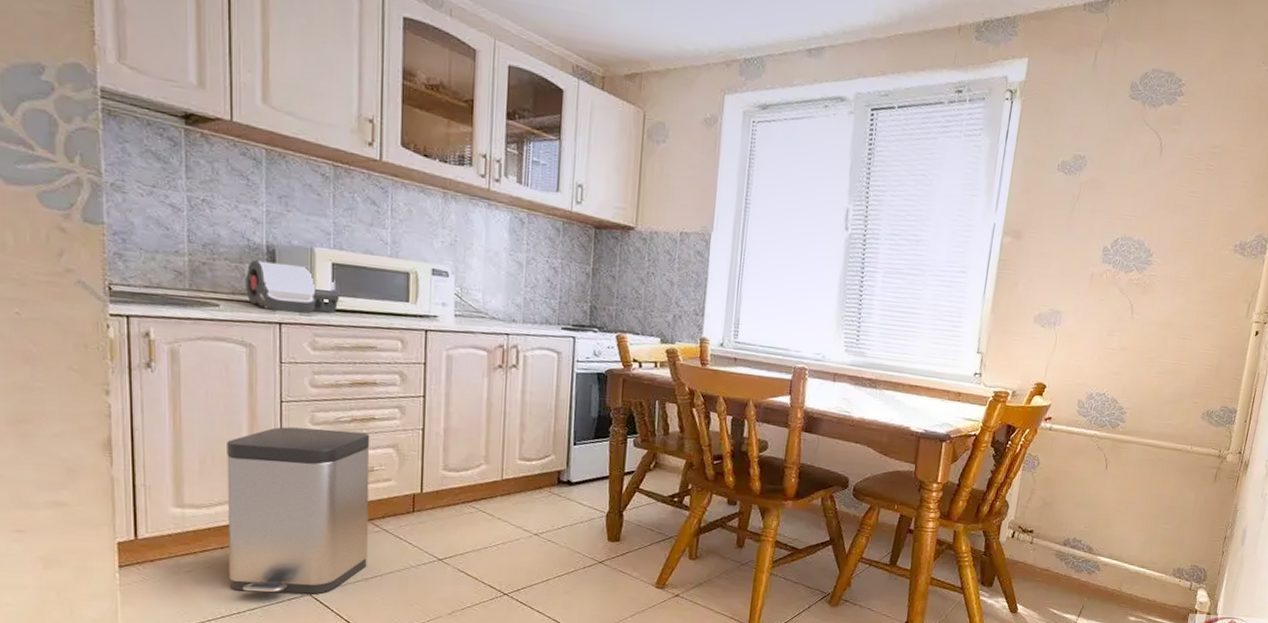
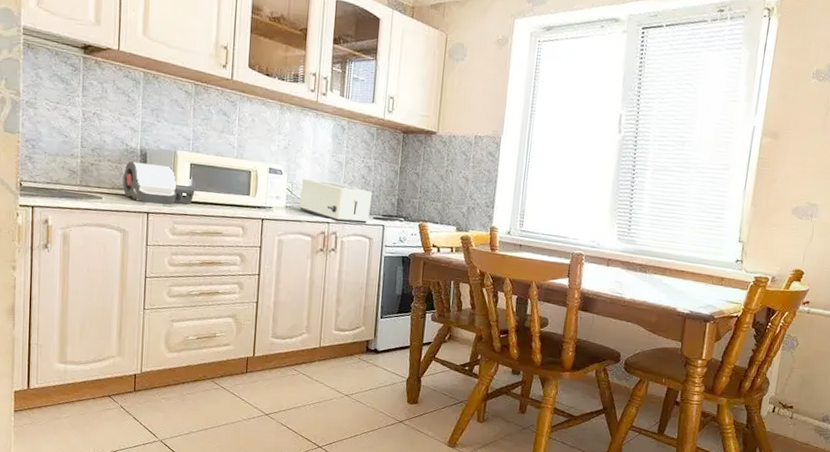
pedal bin: present [227,427,370,595] -> none [98,298,214,441]
toaster: none [470,281,560,336] -> present [298,178,373,224]

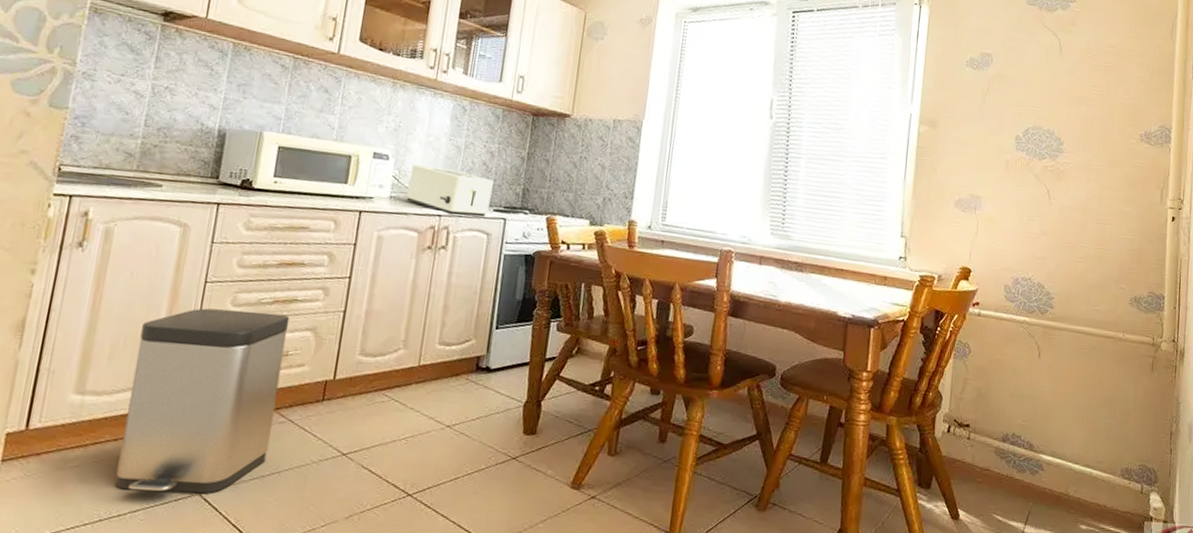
pedal bin: none [98,298,214,441] -> present [116,308,290,494]
paper towel holder: present [122,161,195,205] -> none [190,143,281,194]

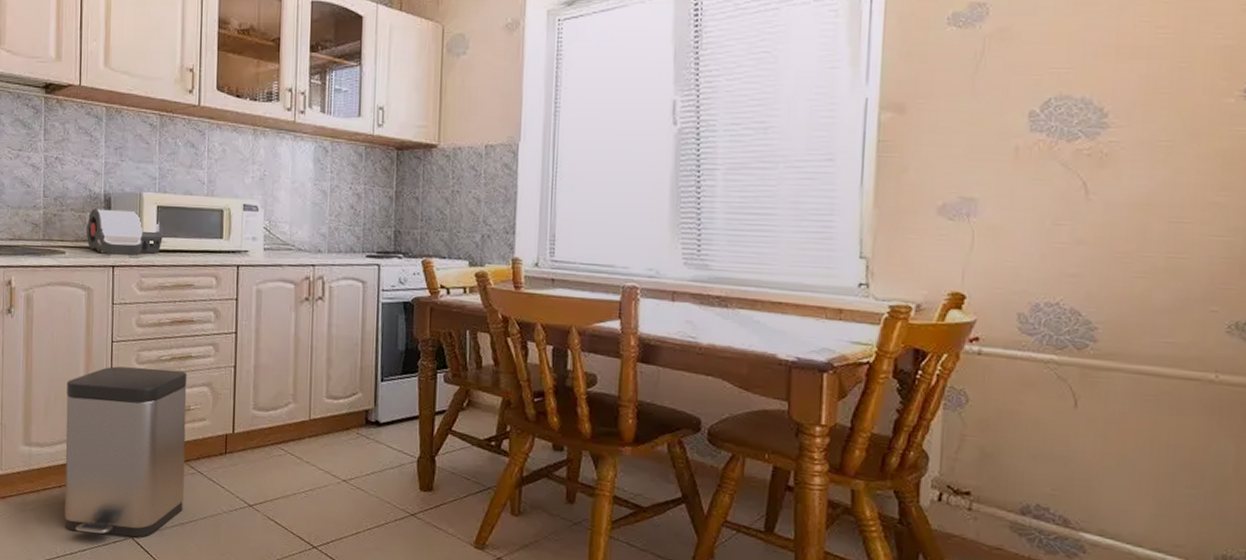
paper towel holder: none [190,143,281,194] -> present [86,208,163,256]
toaster: present [405,164,495,217] -> none [278,213,364,265]

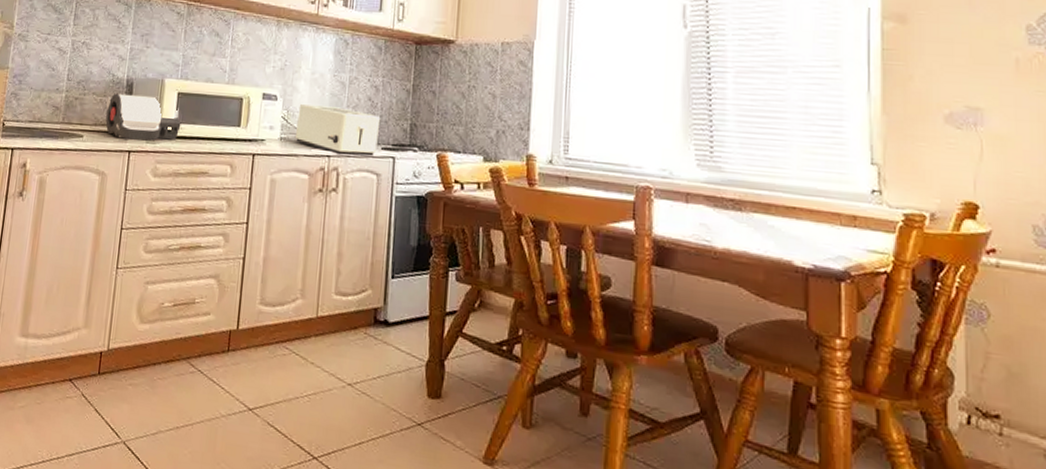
pedal bin: present [65,366,188,538] -> none [55,254,195,443]
toaster: none [278,213,364,265] -> present [294,103,381,157]

